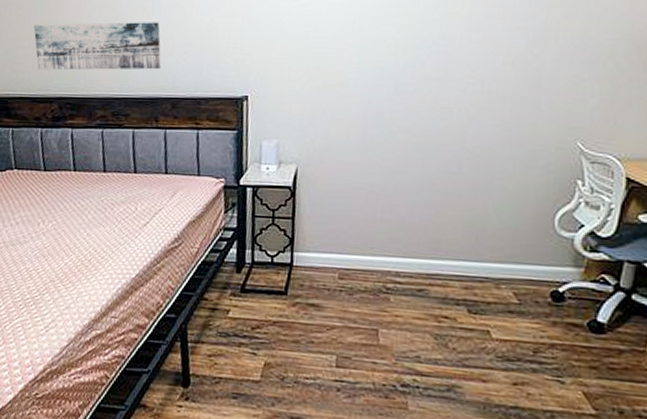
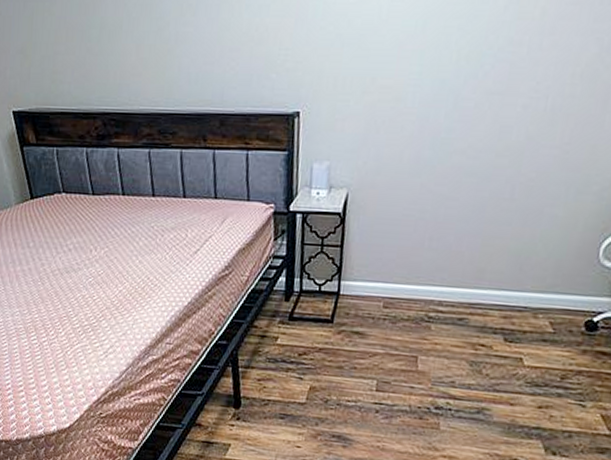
wall art: present [33,22,162,70] -> none [70,22,209,81]

